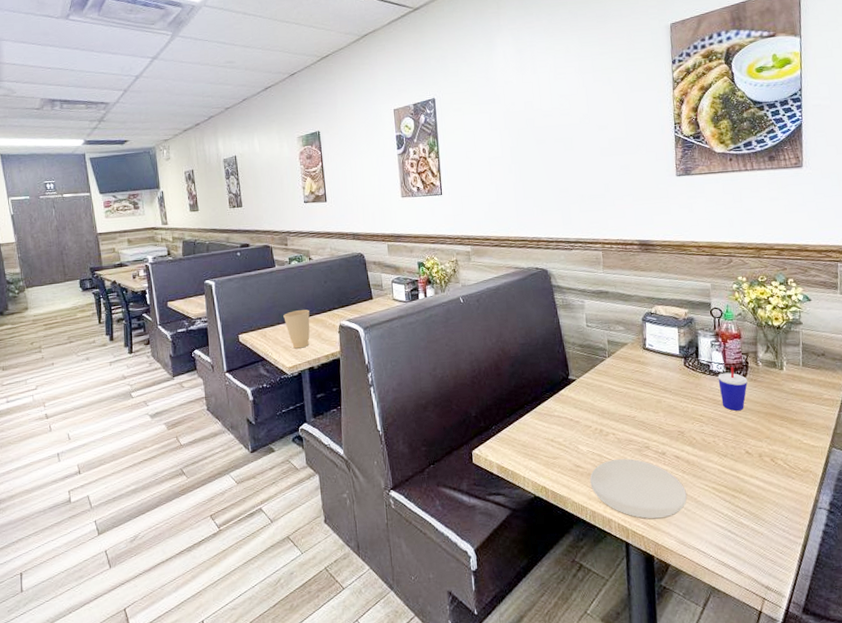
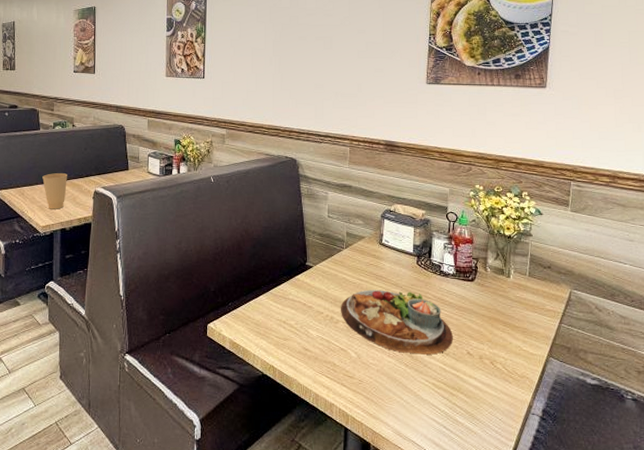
plate: present [590,458,687,520] -> none [317,347,407,409]
food platter: none [609,395,730,460] -> present [341,289,453,355]
beverage cup: present [717,366,748,411] -> none [447,269,475,313]

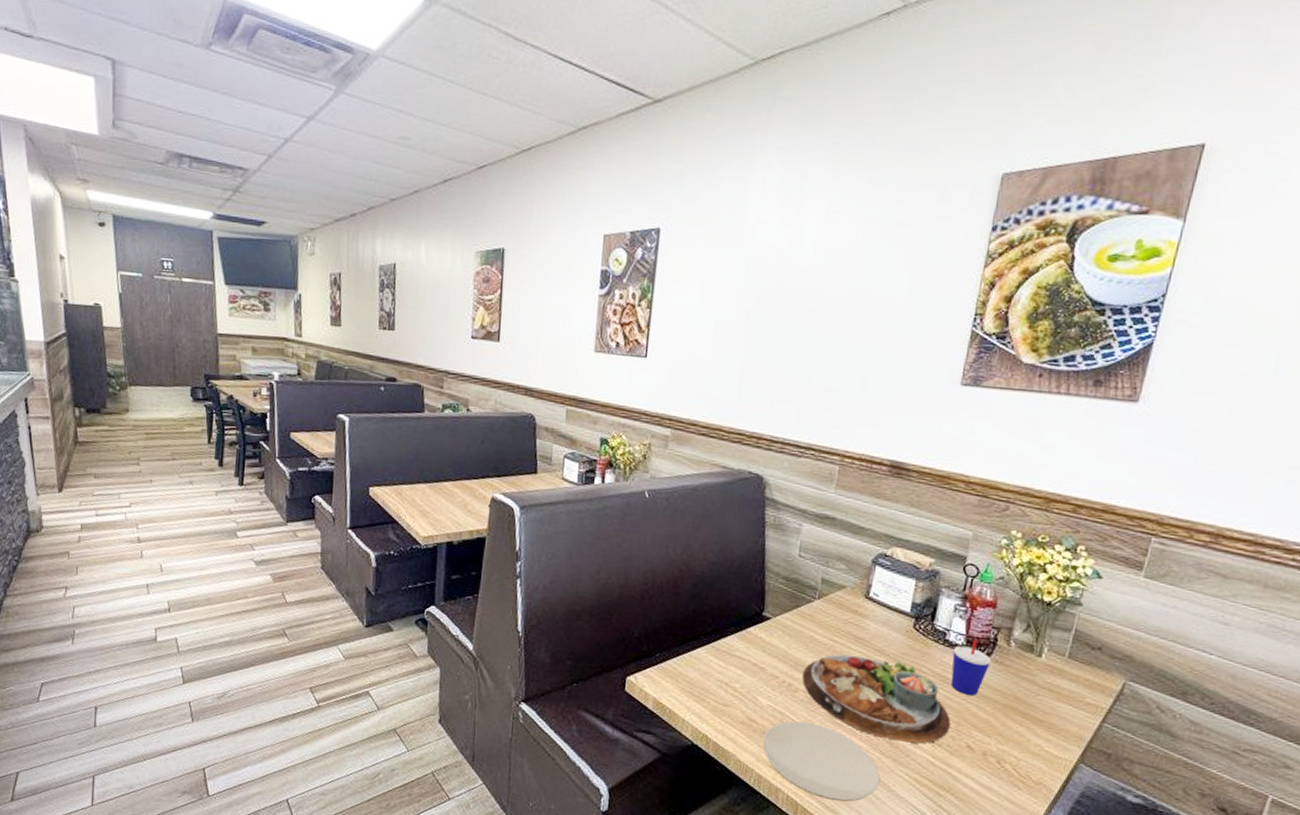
cup: present [42,173,67,209] -> none [425,470,458,517]
plate: none [317,347,407,409] -> present [762,721,880,802]
beverage cup: none [447,269,475,313] -> present [950,640,991,696]

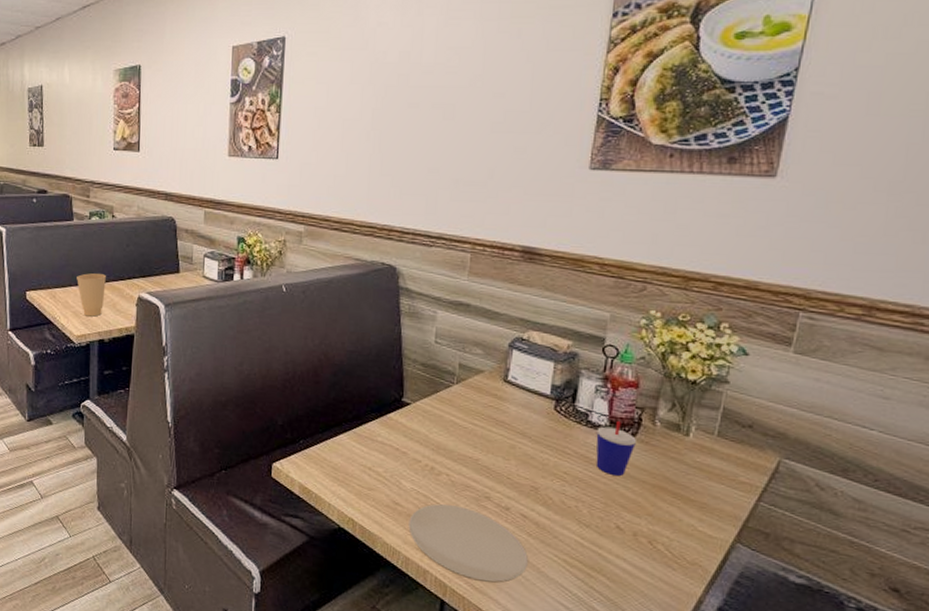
cup: none [425,470,458,517] -> present [77,273,106,317]
food platter: present [802,654,951,744] -> none [445,437,598,525]

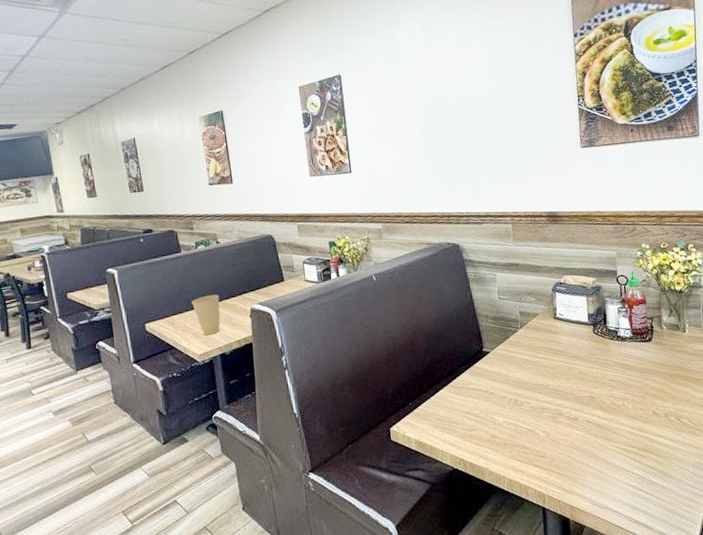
plate: present [408,504,528,583] -> none [506,426,599,485]
beverage cup: present [595,420,636,477] -> none [625,331,653,374]

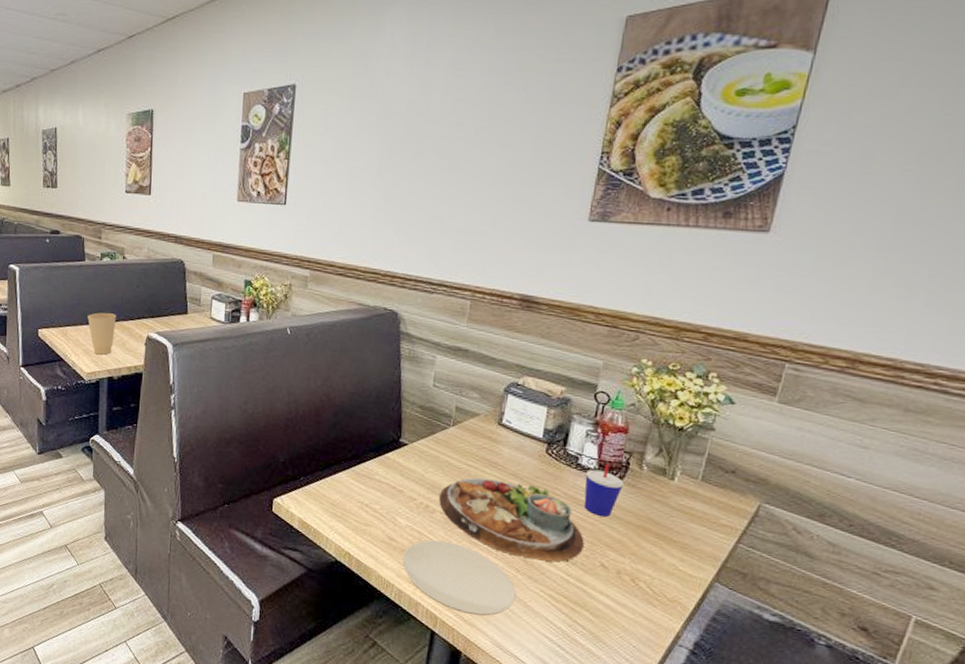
plate: none [506,426,599,485] -> present [402,540,516,616]
food platter: none [523,361,638,424] -> present [439,477,584,562]
beverage cup: none [625,331,653,374] -> present [583,464,623,517]

